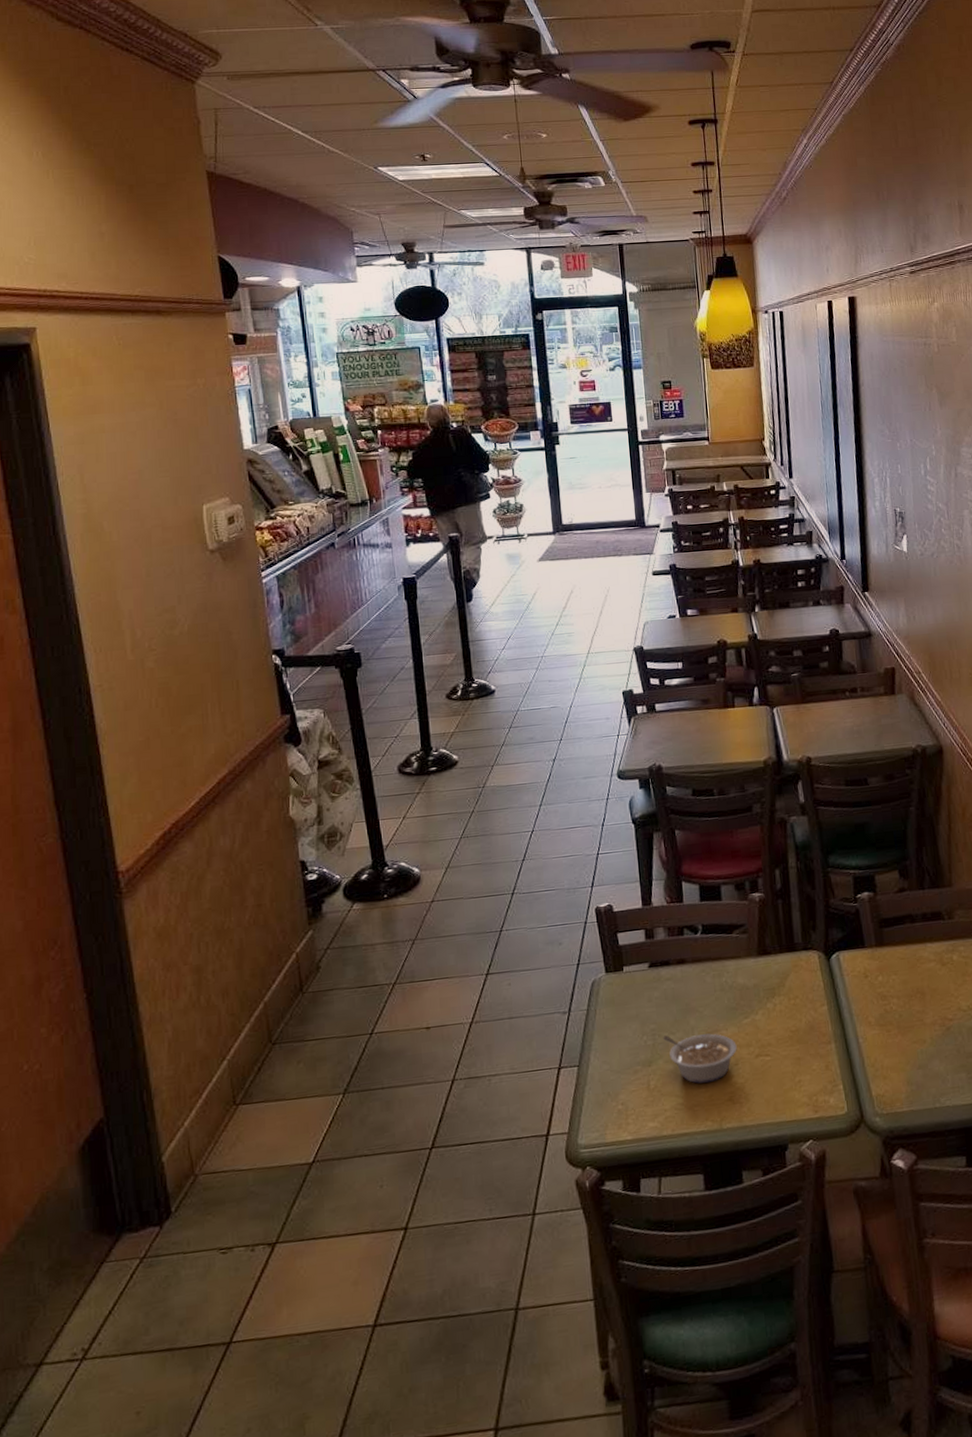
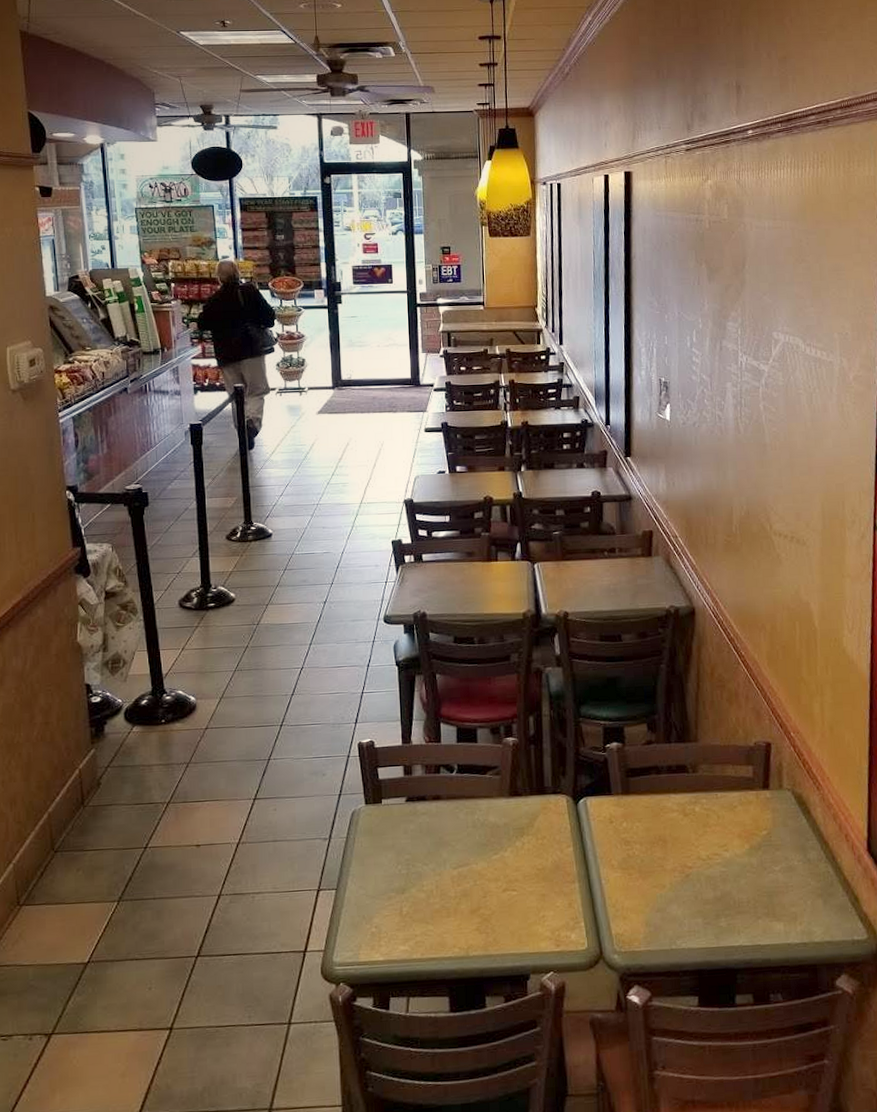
legume: present [663,1033,737,1084] -> none [417,866,486,913]

